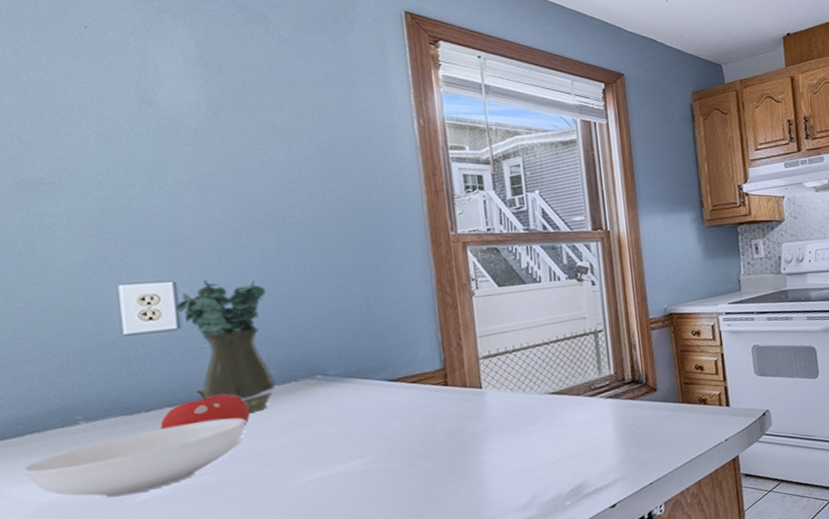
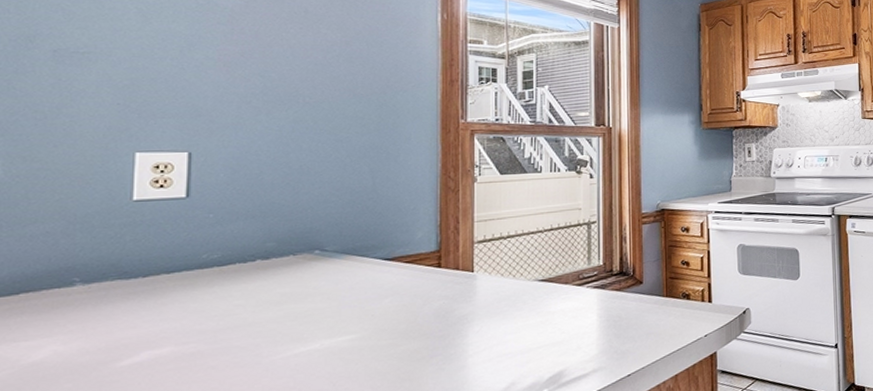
bowl: present [22,417,246,498] -> none [12,287,240,361]
fruit: present [160,389,251,430] -> none [155,258,245,297]
vase: present [175,279,276,413] -> none [187,151,276,283]

